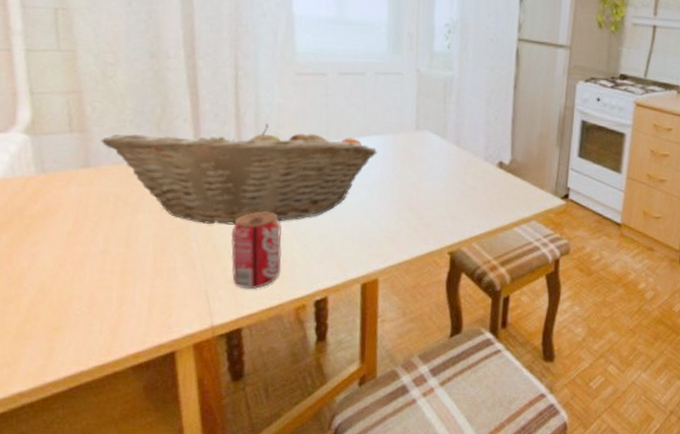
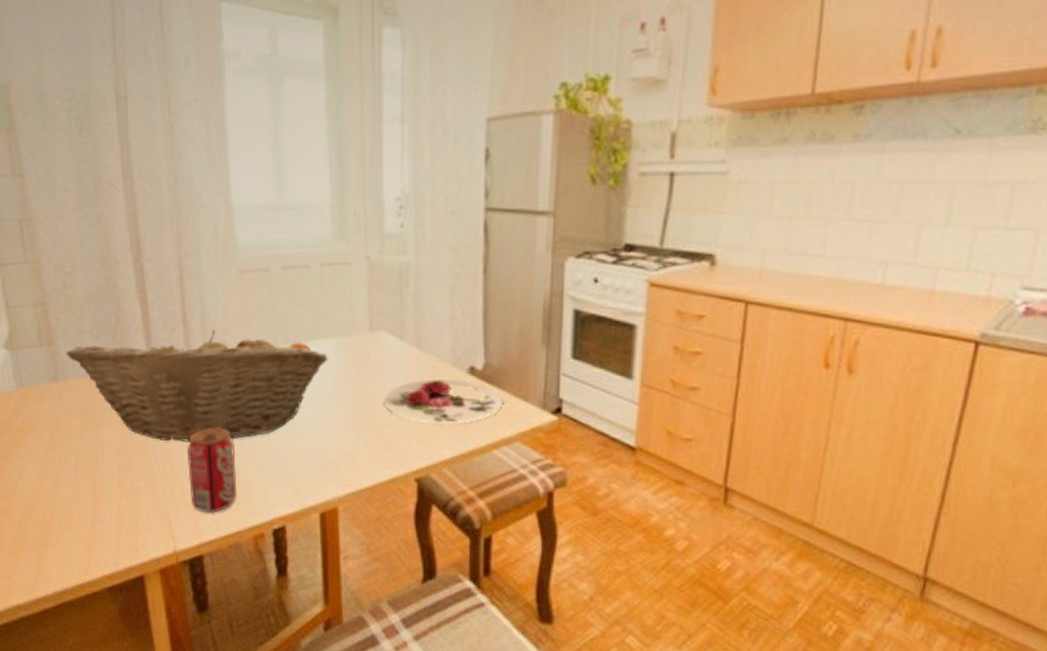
plate: none [425,171,525,208] -> present [384,379,504,425]

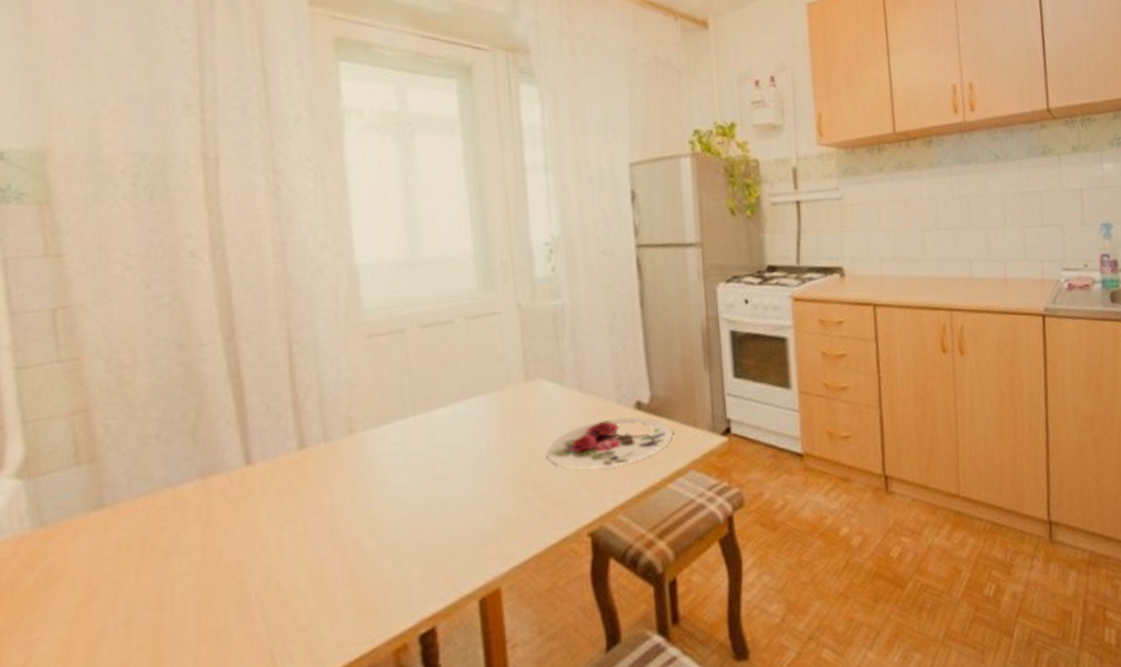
fruit basket: present [66,330,329,442] -> none [117,405,480,557]
beverage can: present [187,427,237,514] -> none [298,522,370,638]

